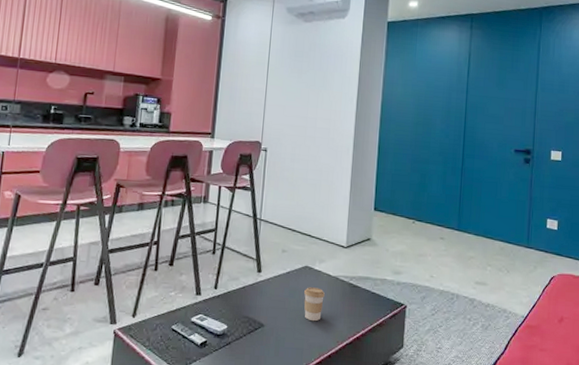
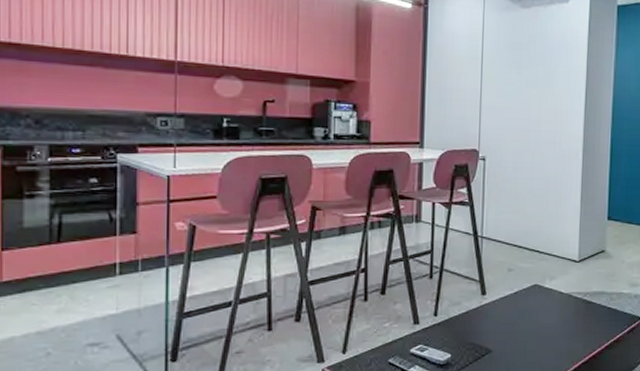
coffee cup: present [304,287,325,322] -> none [534,307,557,343]

